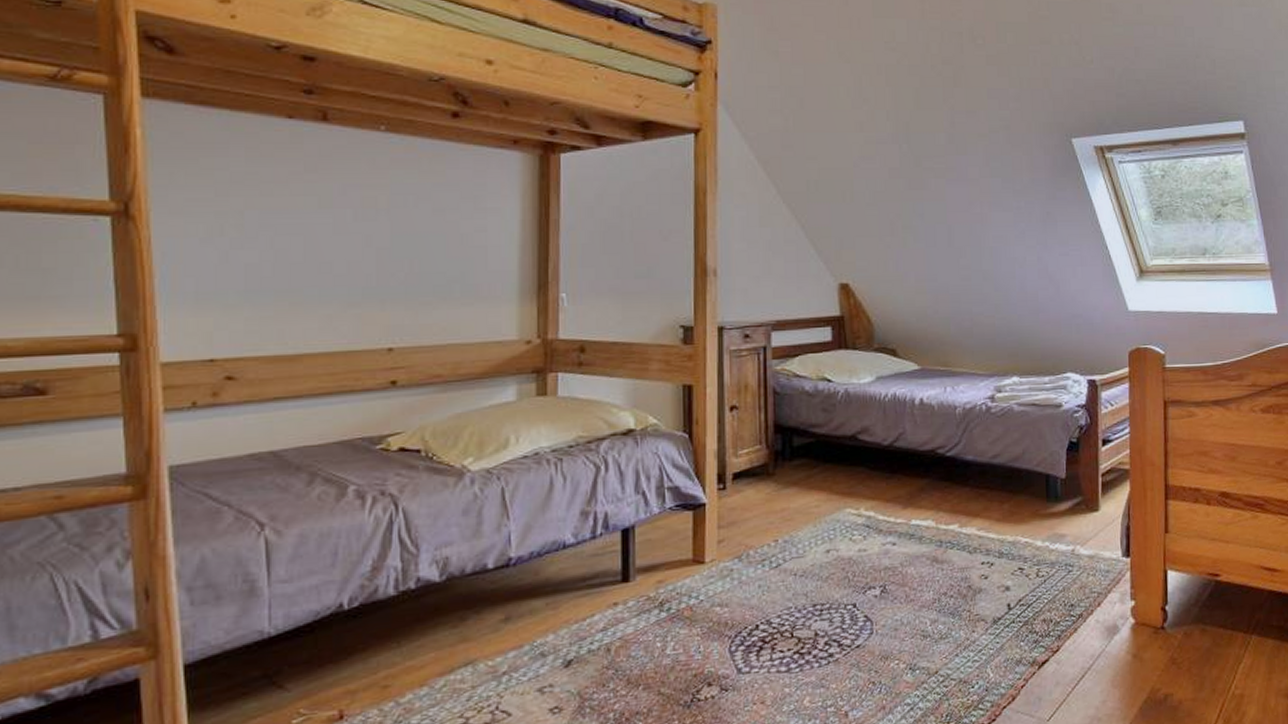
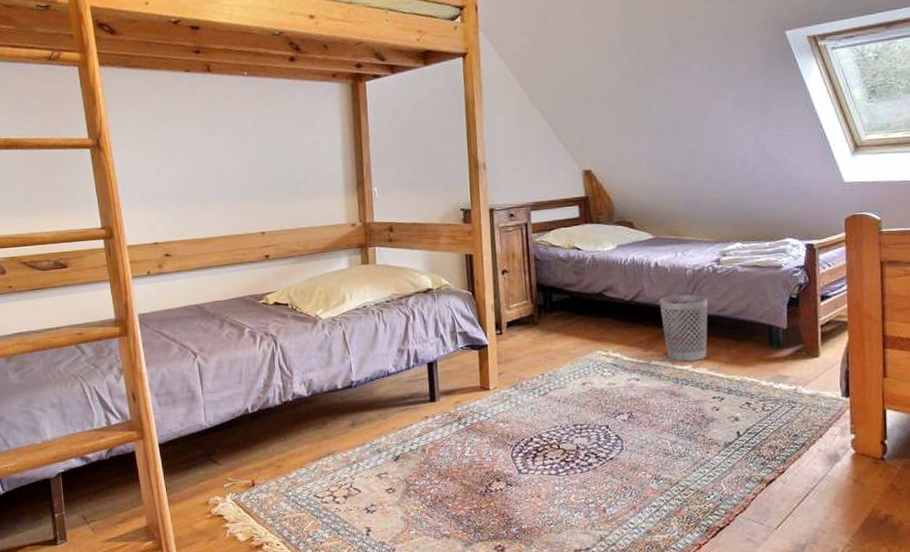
wastebasket: none [923,438,980,520] -> present [659,294,709,362]

